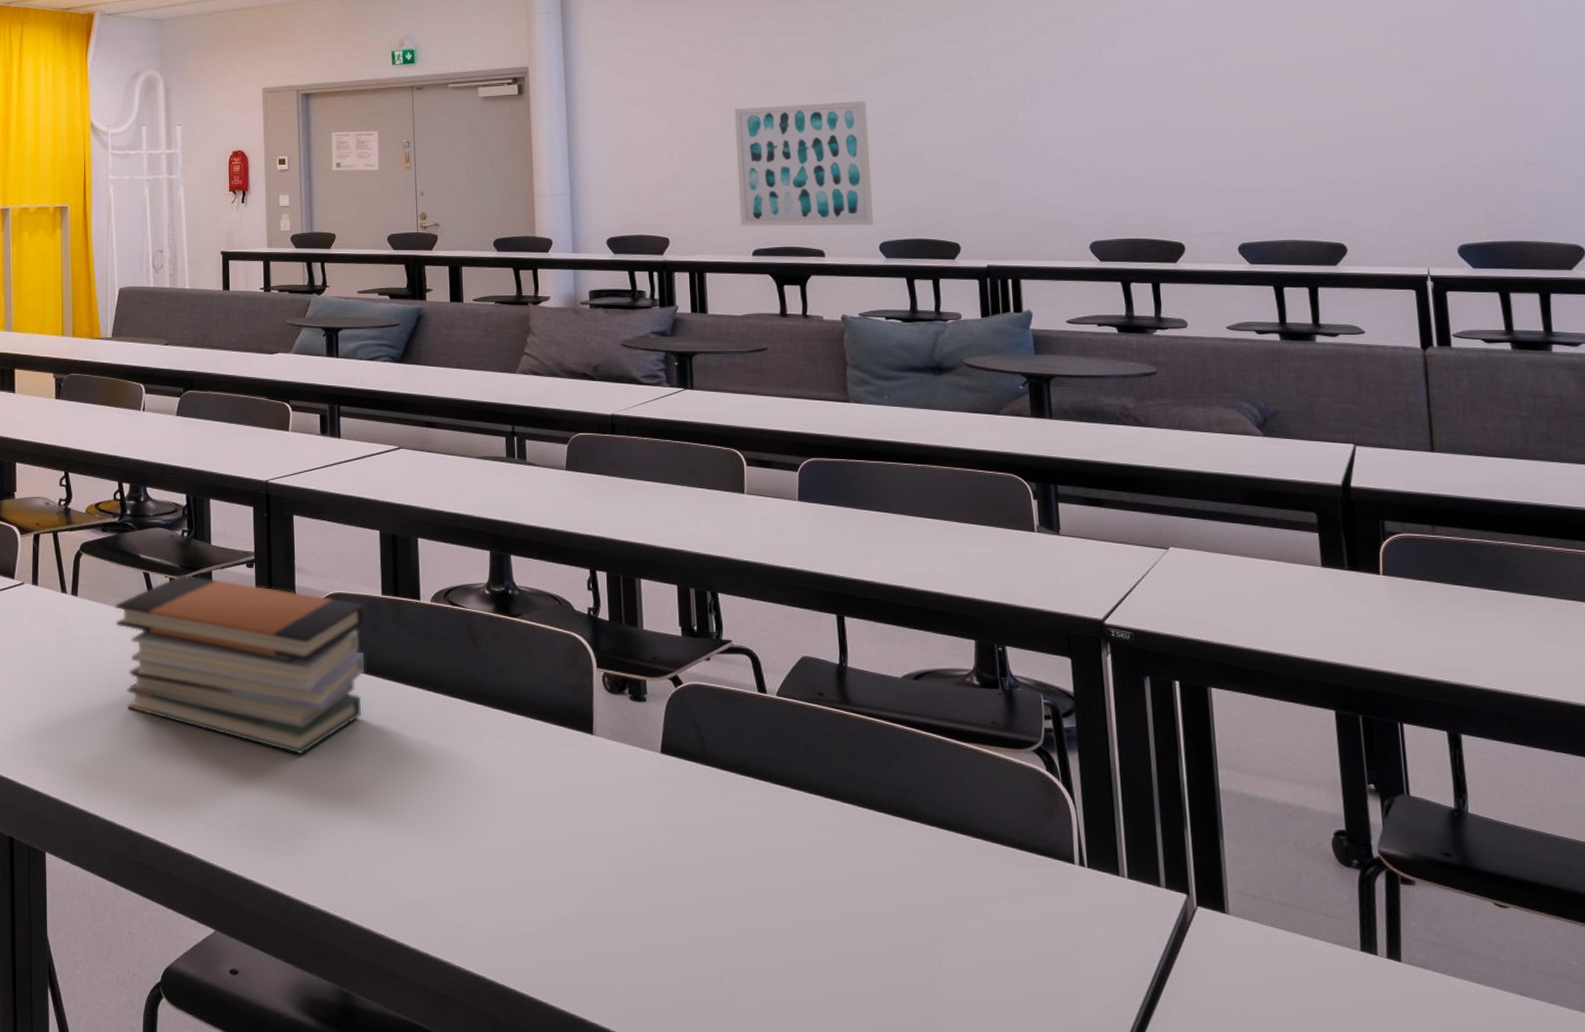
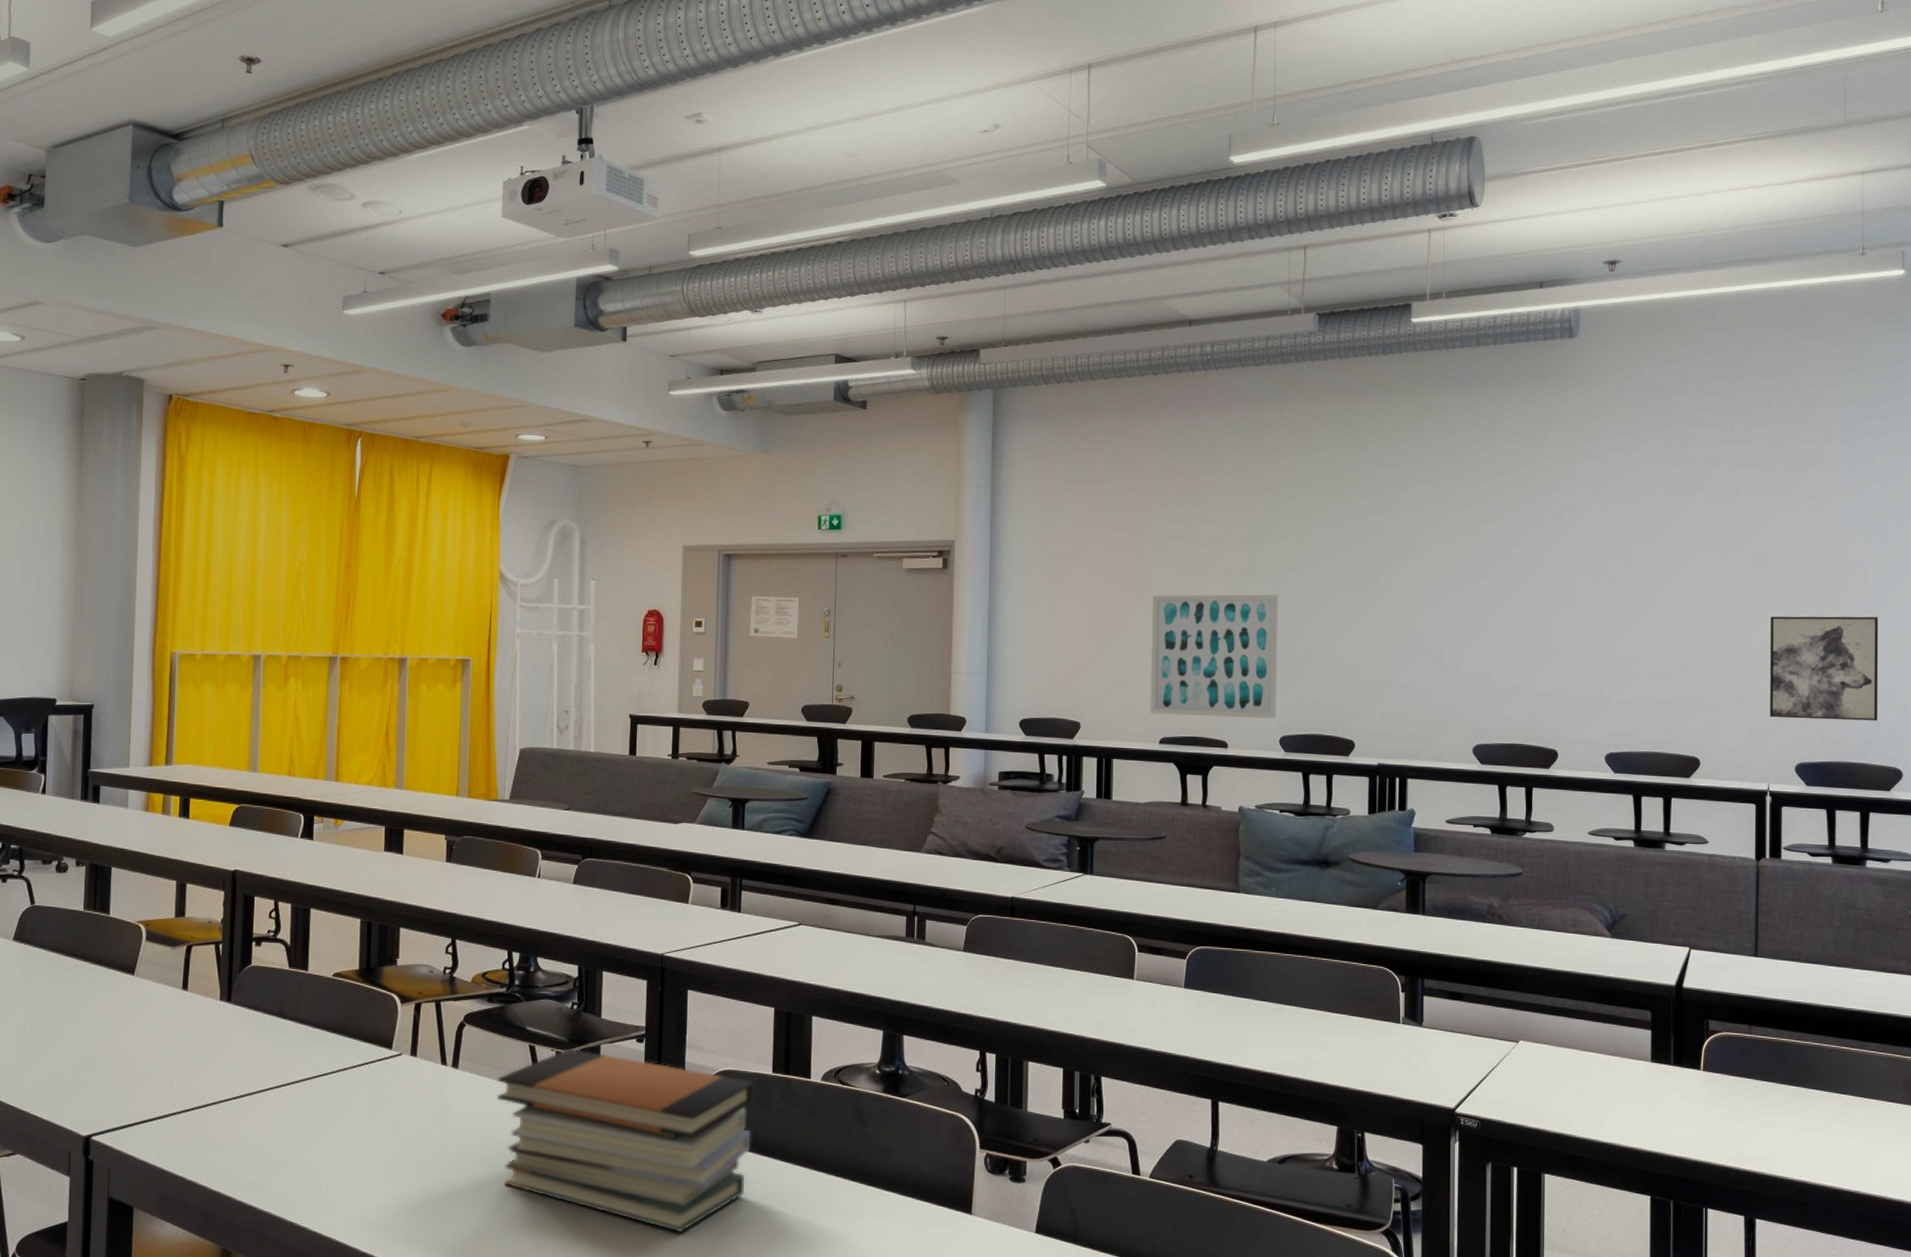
wall art: none [1413,86,1550,198] -> present [1769,616,1879,721]

